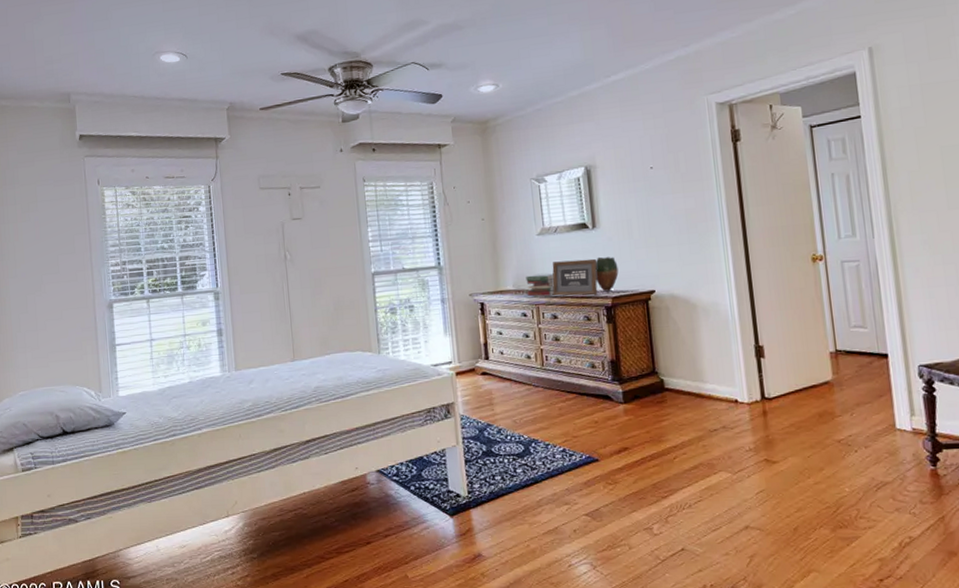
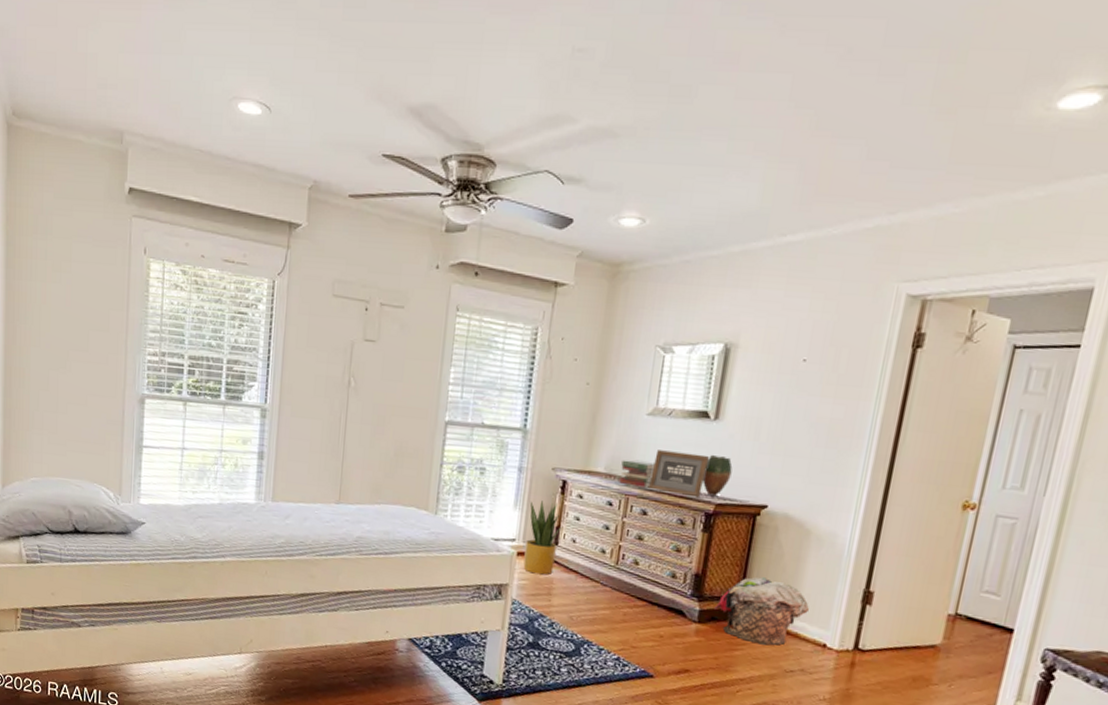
planter: none [457,323,490,389] -> present [523,500,562,575]
laundry basket: none [634,352,715,412] -> present [714,577,810,645]

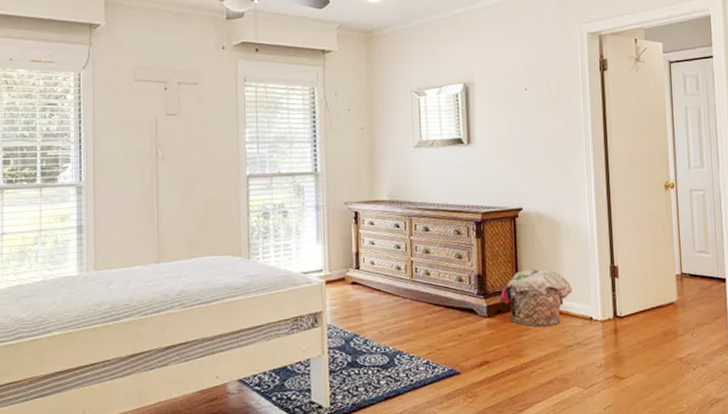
planter: present [523,500,562,575] -> none [329,231,360,298]
books: present [619,459,656,489] -> none [401,185,428,209]
picture frame: present [647,450,710,498] -> none [425,174,470,210]
vase: present [702,454,733,497] -> none [467,172,490,207]

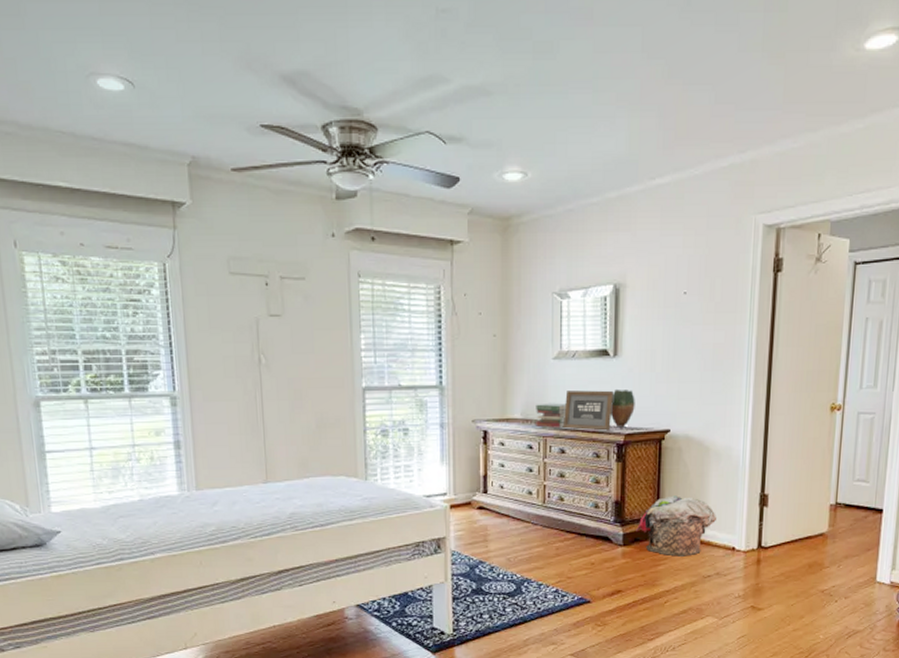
books: none [401,185,428,209] -> present [536,402,567,429]
picture frame: none [425,174,470,210] -> present [562,390,614,431]
vase: none [467,172,490,207] -> present [610,389,635,428]

